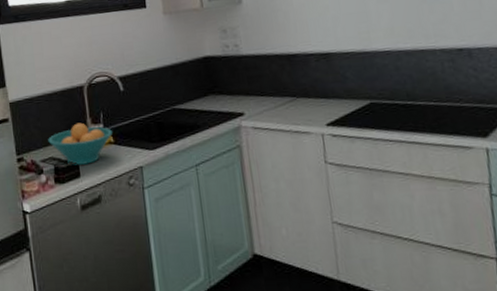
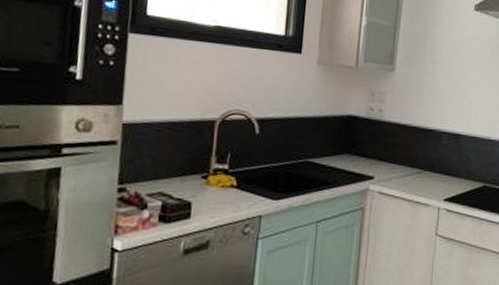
fruit bowl: present [48,122,112,165] -> none [161,159,237,206]

